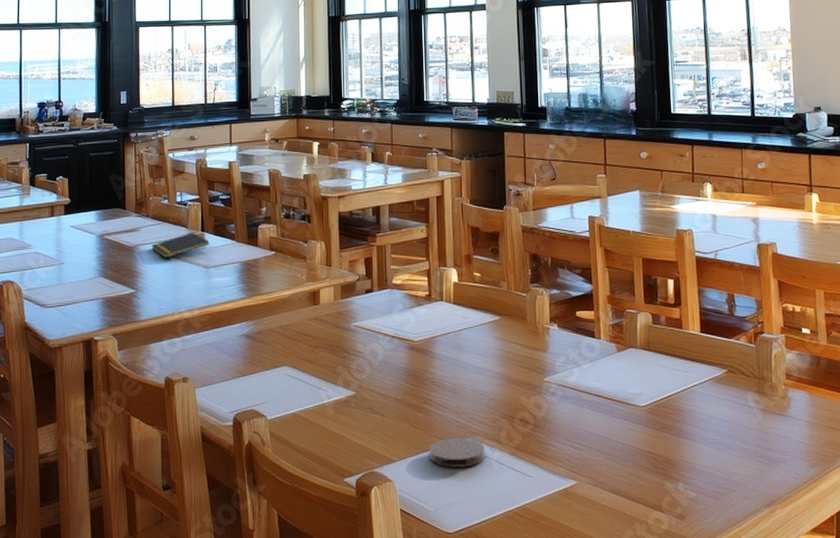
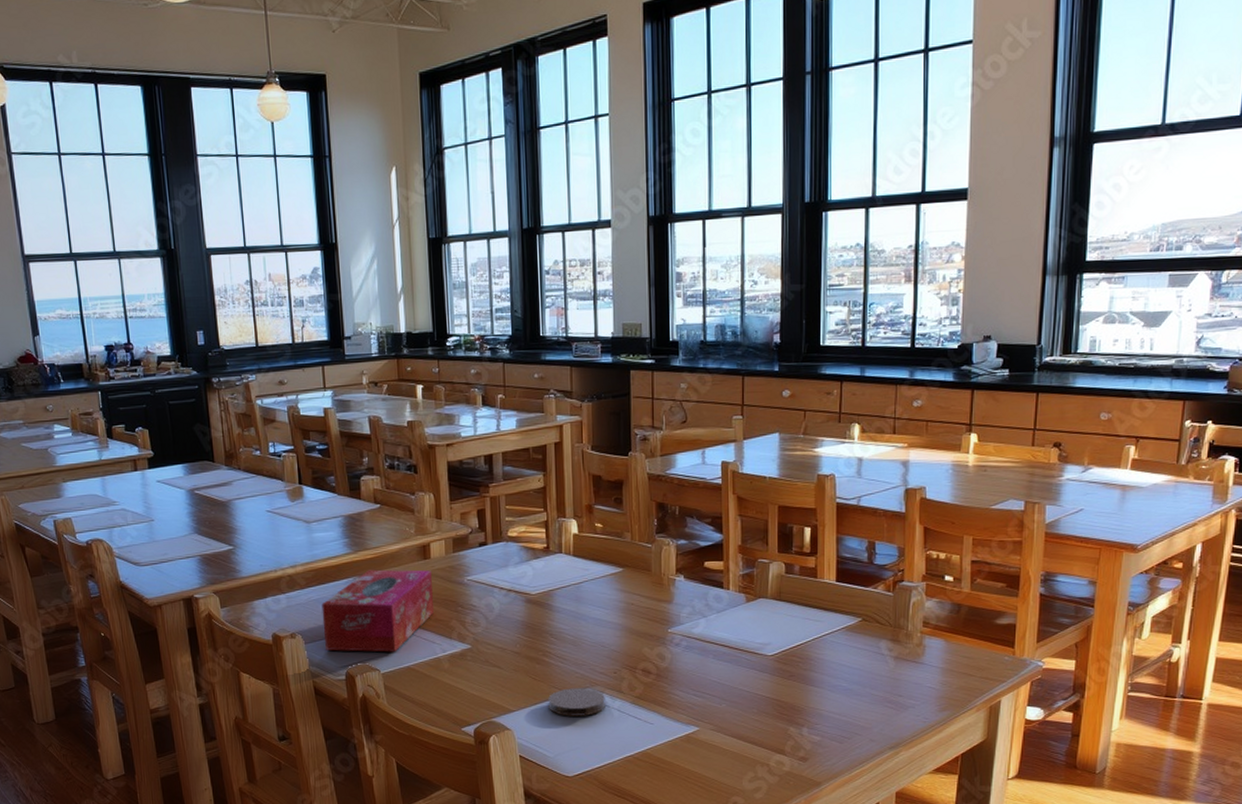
notepad: present [151,232,210,258] -> none [246,485,309,513]
tissue box: none [214,314,322,398] -> present [321,569,435,653]

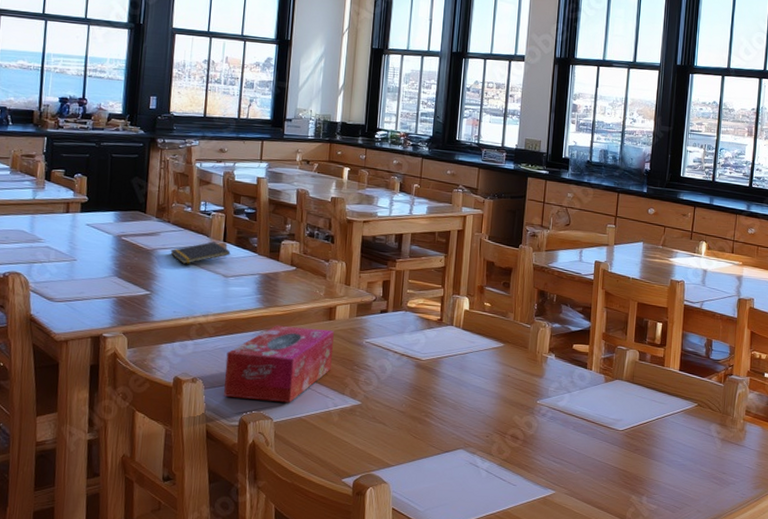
notepad: none [246,485,309,513] -> present [170,241,231,264]
coaster: present [548,688,605,716] -> none [424,448,476,475]

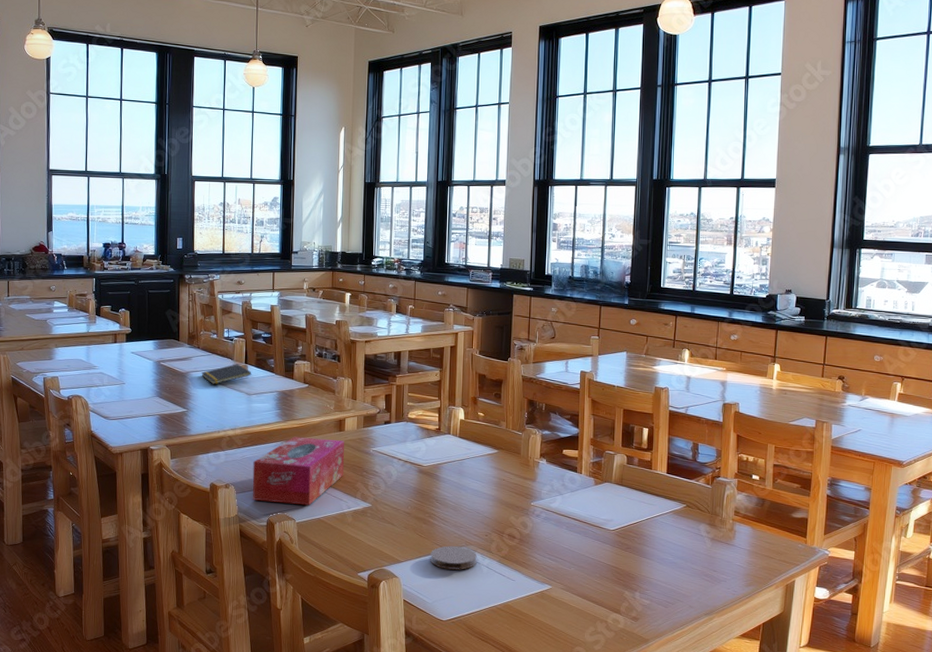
coaster: none [424,448,476,475] -> present [430,546,477,570]

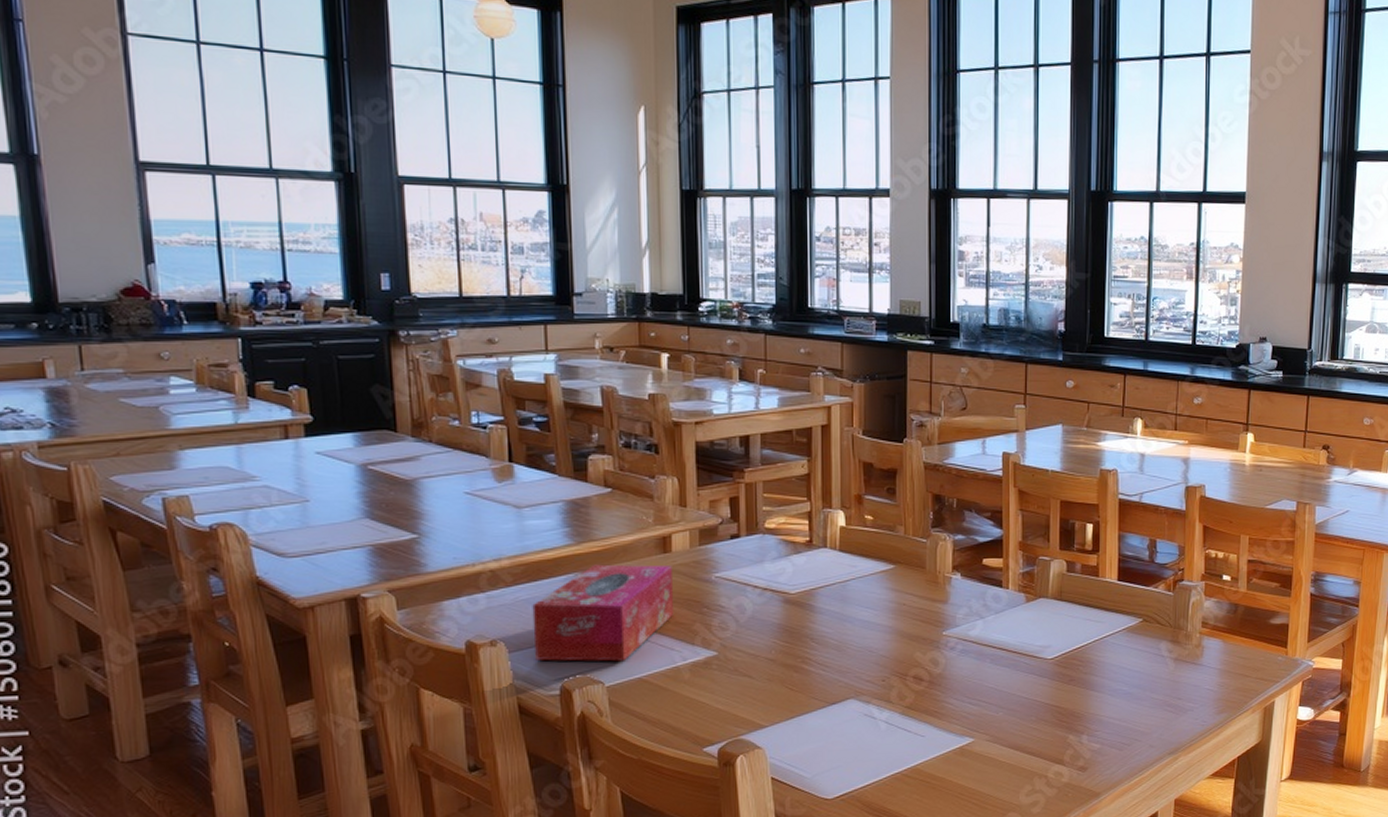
notepad: present [201,364,252,384] -> none [438,463,521,495]
coaster: present [430,546,477,570] -> none [807,698,872,731]

